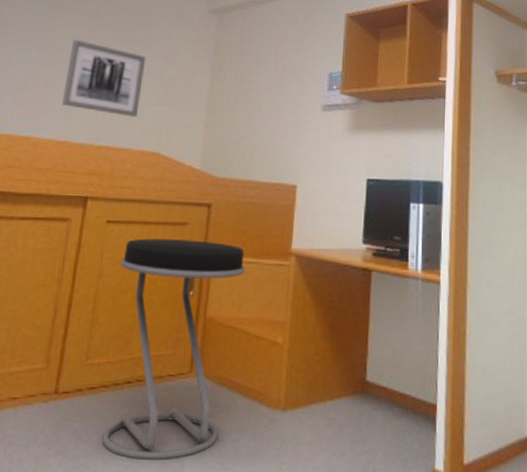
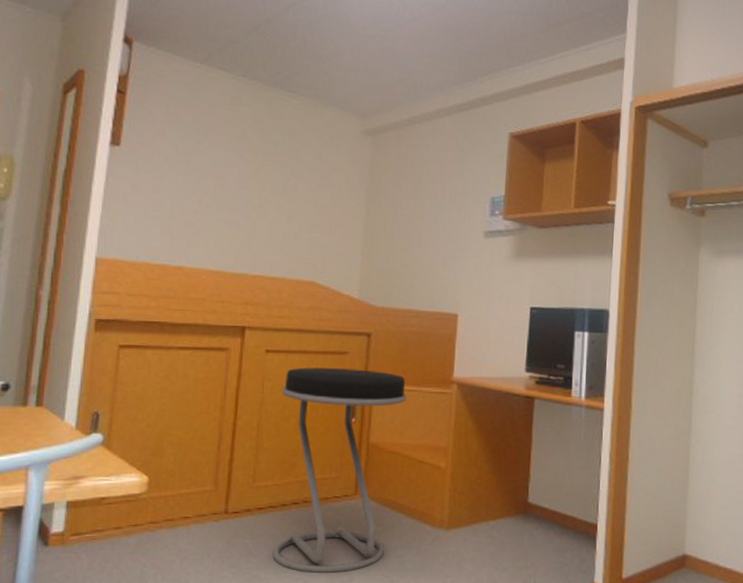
wall art: present [62,39,146,117] -> none [213,163,298,245]

